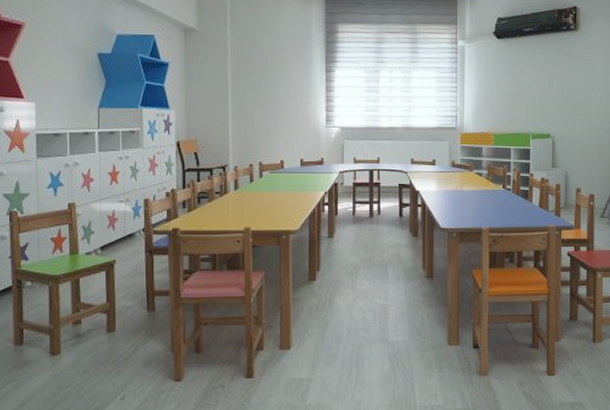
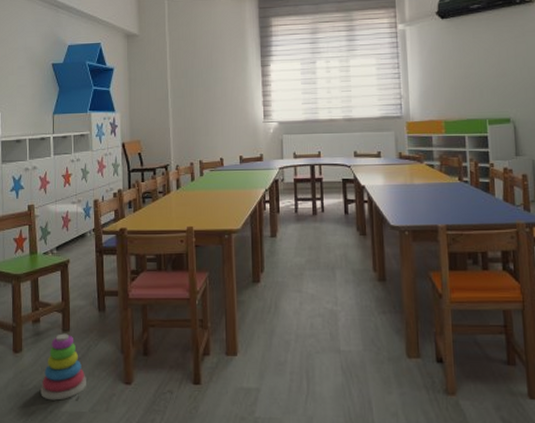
stacking toy: none [81,334,133,401] -> present [40,333,86,401]

